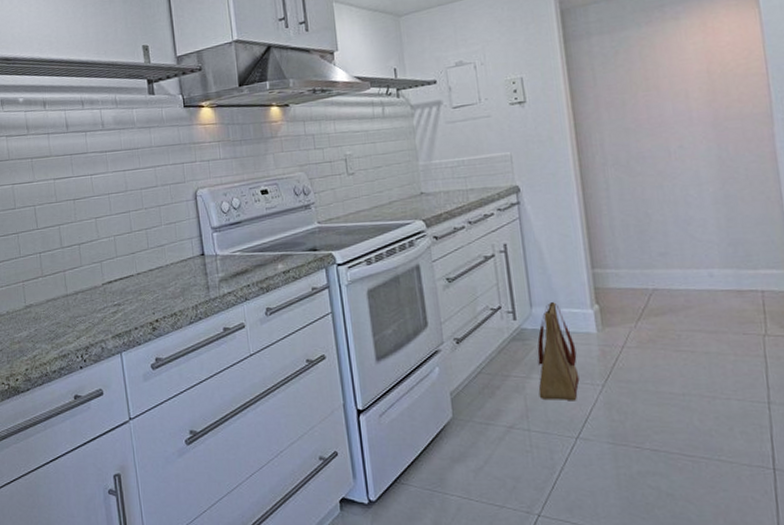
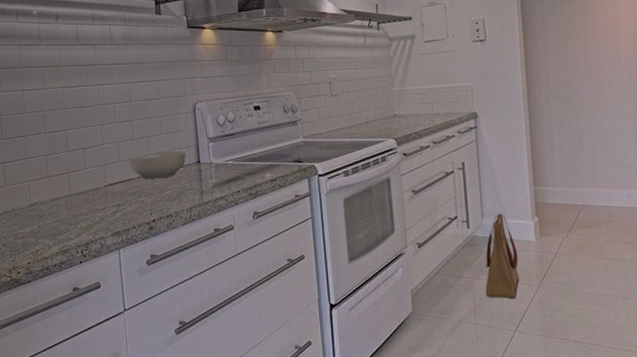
bowl: none [126,242,189,275] -> present [128,150,187,179]

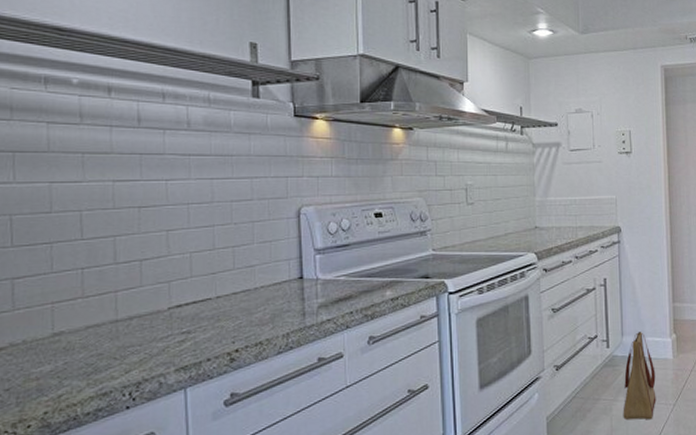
bowl: present [128,150,187,179] -> none [204,264,286,299]

